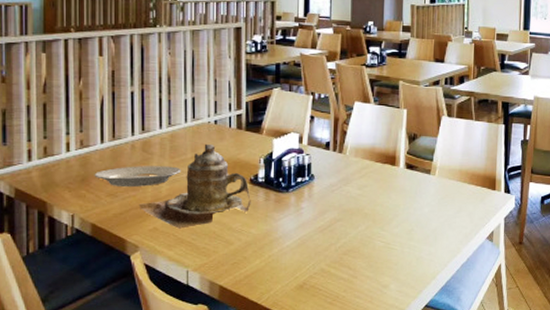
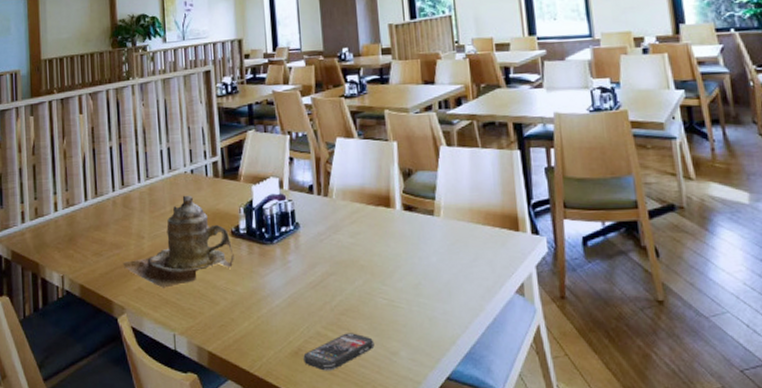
plate: present [94,166,181,187] -> none [80,221,161,245]
smartphone: none [307,270,370,301] -> present [303,333,375,371]

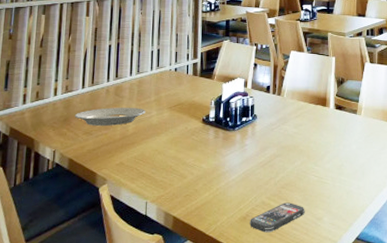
plate: none [80,221,161,245] -> present [74,108,145,126]
teapot: present [122,195,234,289] -> none [109,88,203,165]

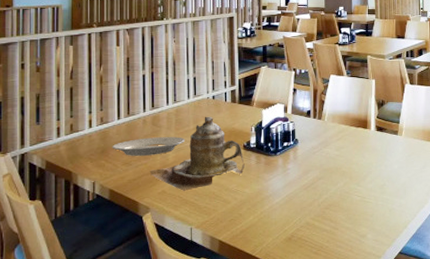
teapot: none [109,88,203,165] -> present [149,116,245,192]
smartphone: present [250,202,305,233] -> none [295,222,349,252]

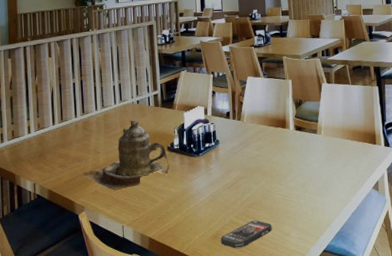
plate: present [112,137,185,156] -> none [49,140,113,159]
smartphone: none [295,222,349,252] -> present [220,220,273,249]

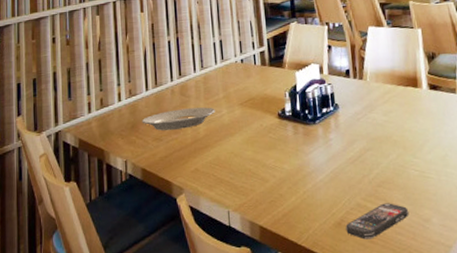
plate: none [49,140,113,159] -> present [141,107,215,131]
teapot: present [83,120,170,192] -> none [181,82,281,170]

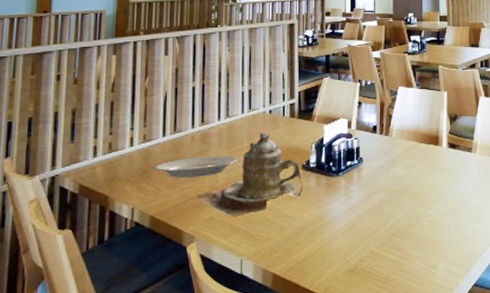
teapot: none [181,82,281,170] -> present [196,132,303,218]
smartphone: present [346,203,409,240] -> none [358,251,418,285]

